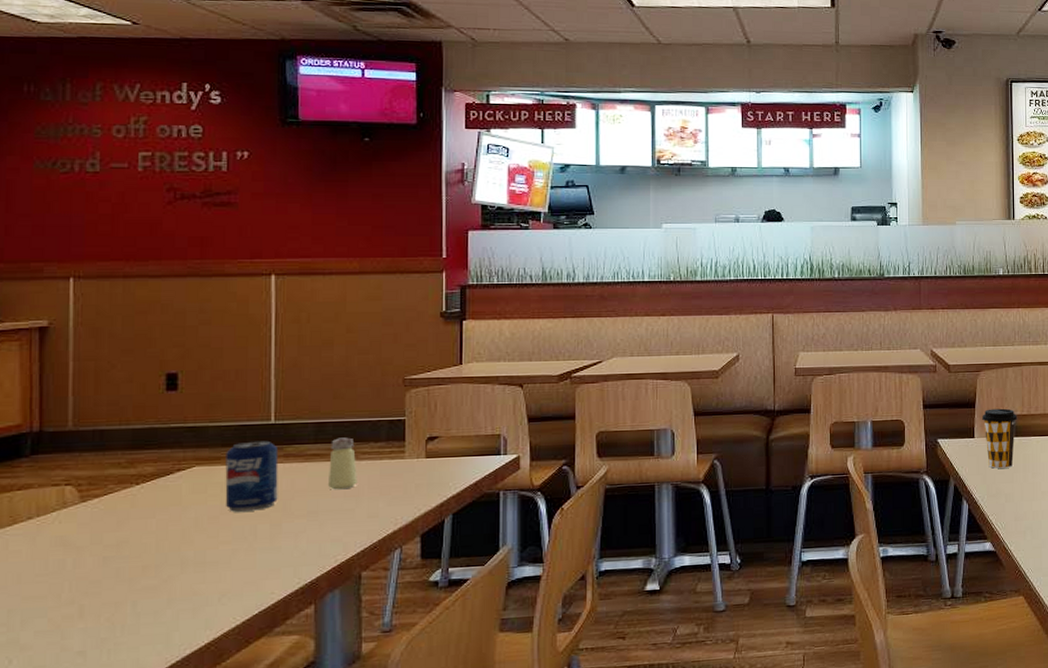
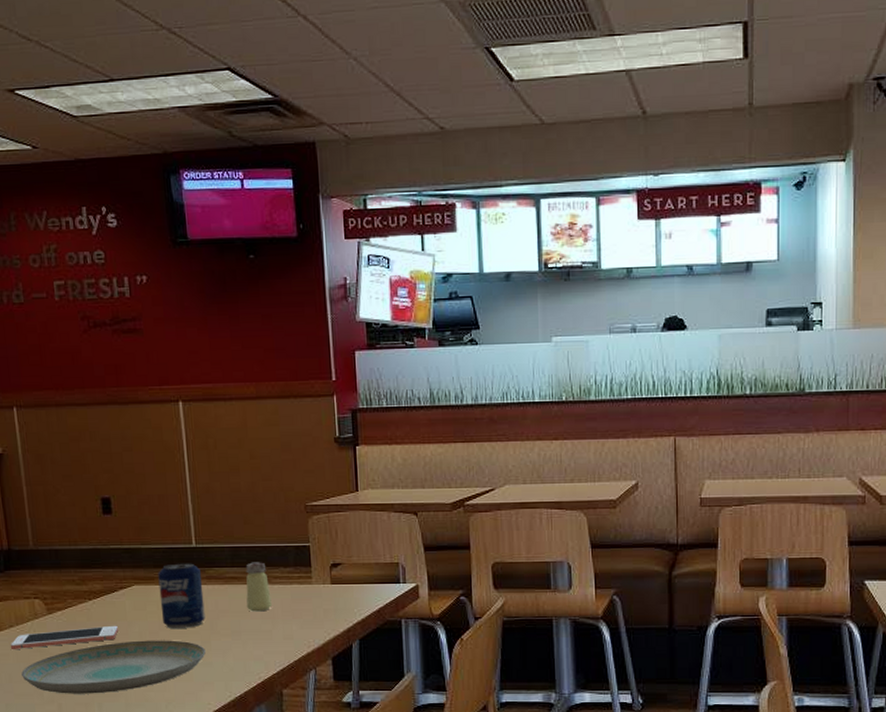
cell phone: none [26,511,169,545] -> present [11,625,118,649]
plate: none [35,524,274,594] -> present [21,640,206,694]

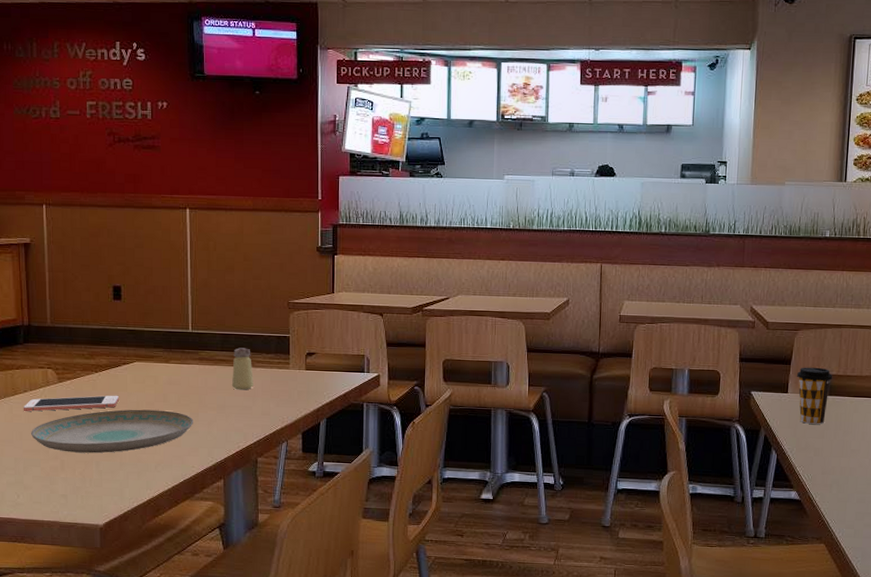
beverage can: present [158,563,205,628] -> none [157,345,195,401]

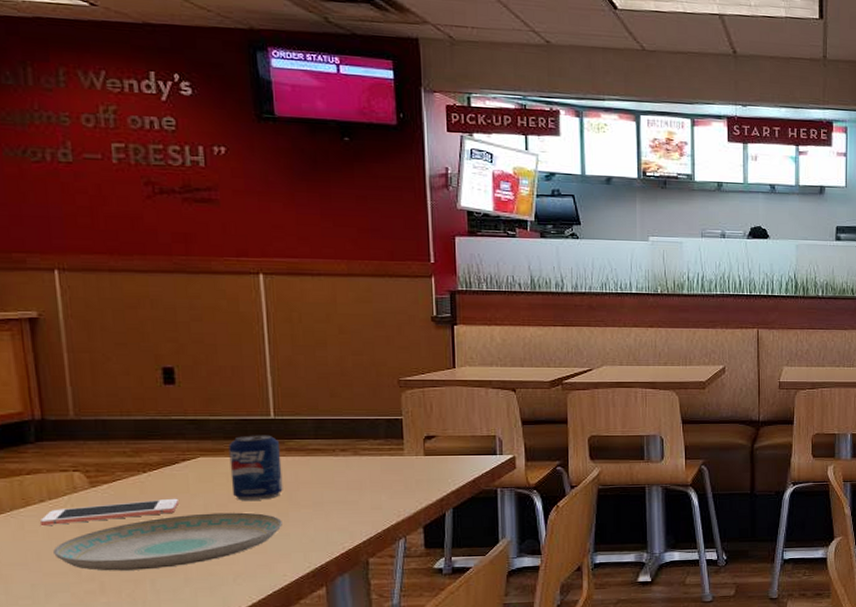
beverage can: none [157,345,195,401] -> present [228,435,283,501]
saltshaker: present [232,347,253,390] -> none [330,434,359,483]

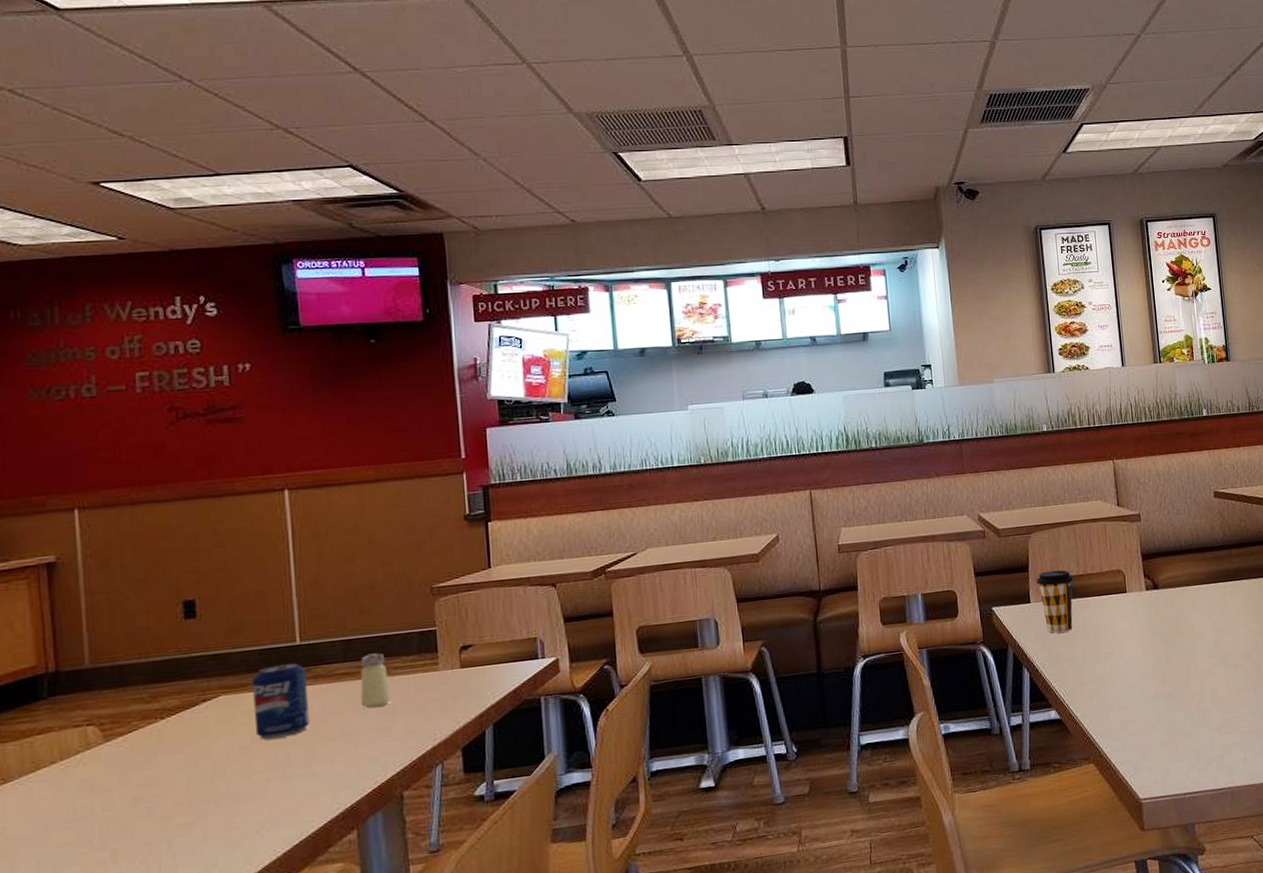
cell phone: present [41,498,178,525] -> none [51,744,198,791]
plate: present [53,512,282,571] -> none [63,752,309,837]
saltshaker: none [330,434,359,483] -> present [360,653,391,709]

